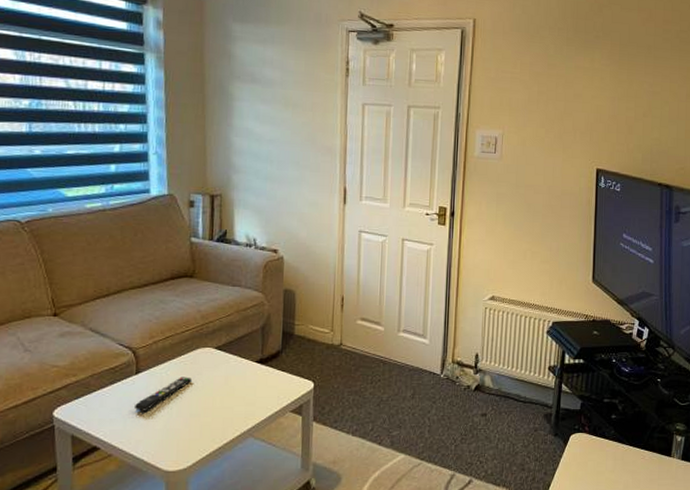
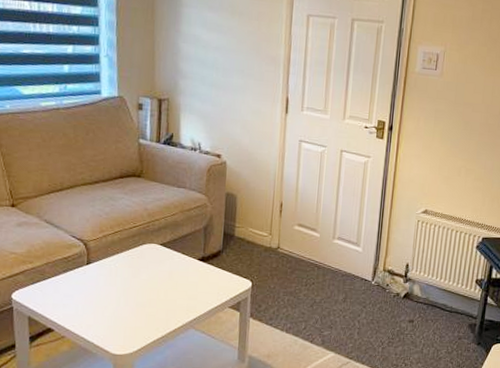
remote control: present [133,377,192,411] -> none [85,269,138,299]

